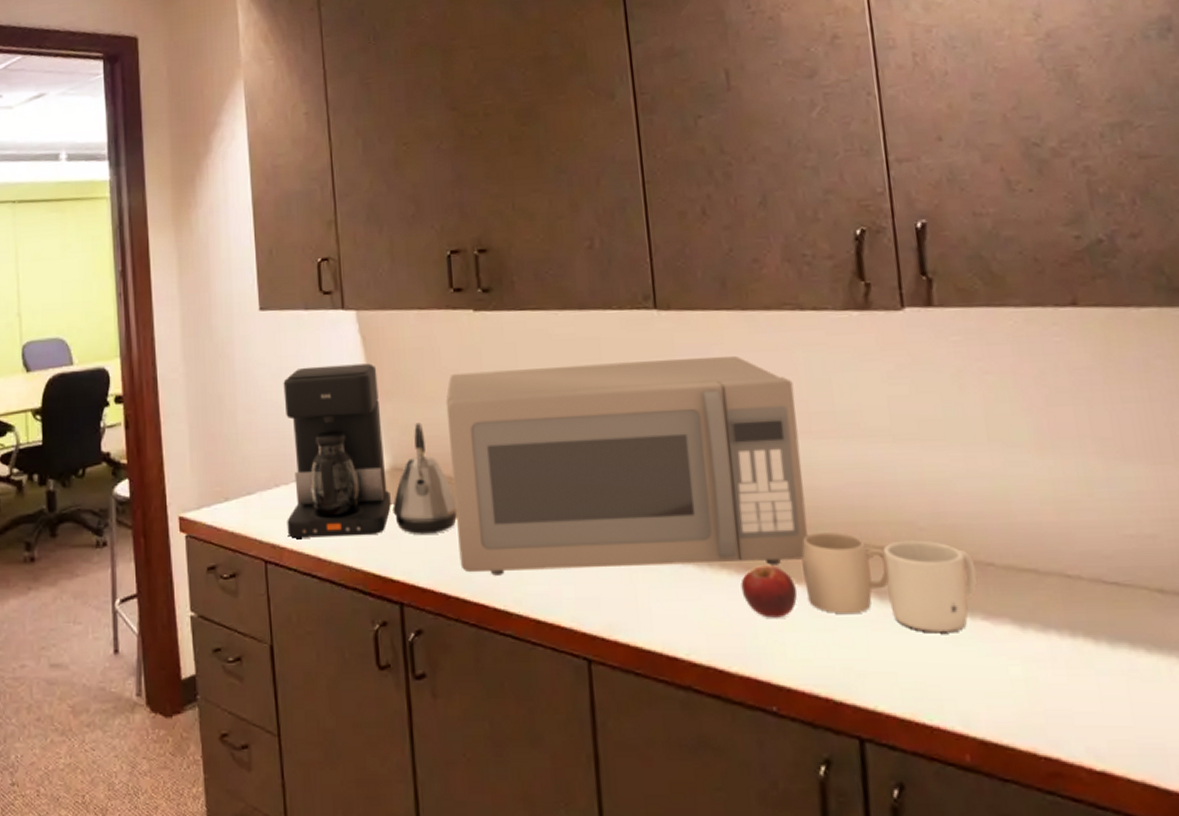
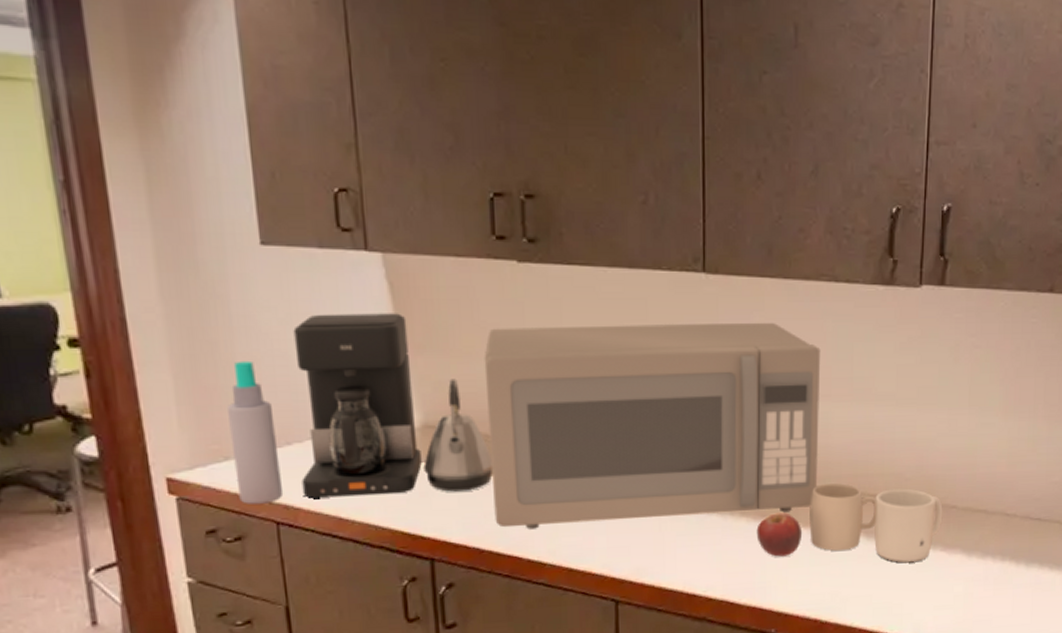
spray bottle: none [228,410,272,544] -> present [226,360,284,506]

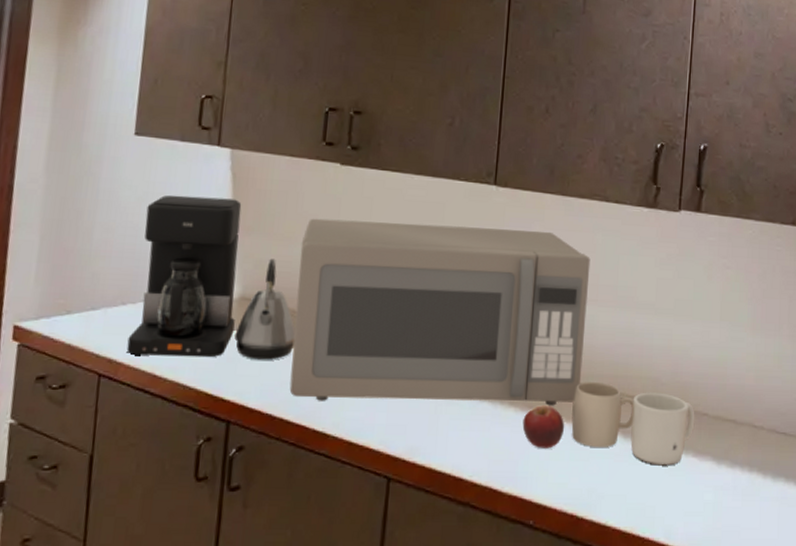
spray bottle: present [226,360,284,506] -> none [71,228,116,357]

